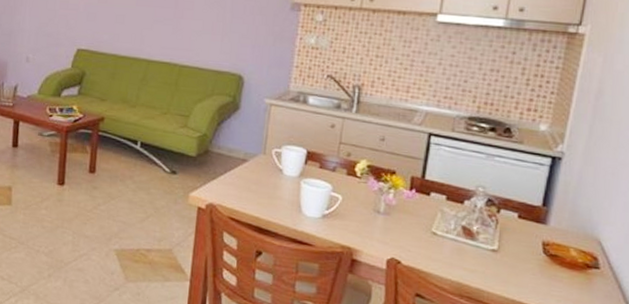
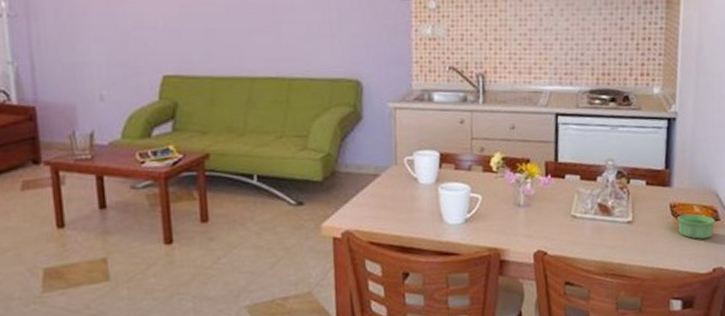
ramekin: none [548,254,594,284] -> present [677,214,716,239]

